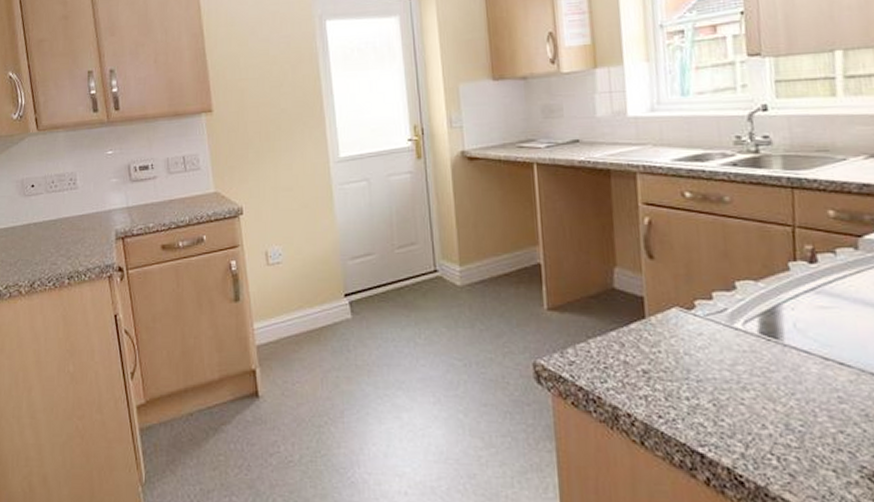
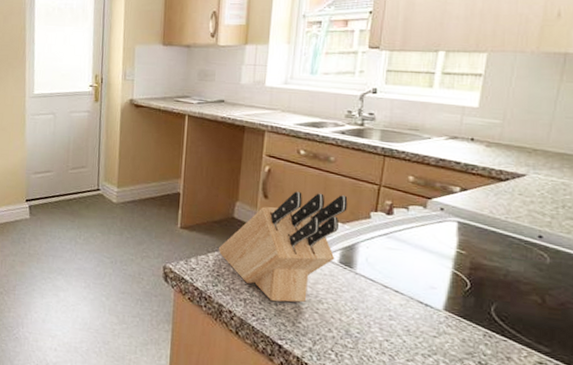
knife block: none [600,244,758,396] -> present [218,191,348,303]

